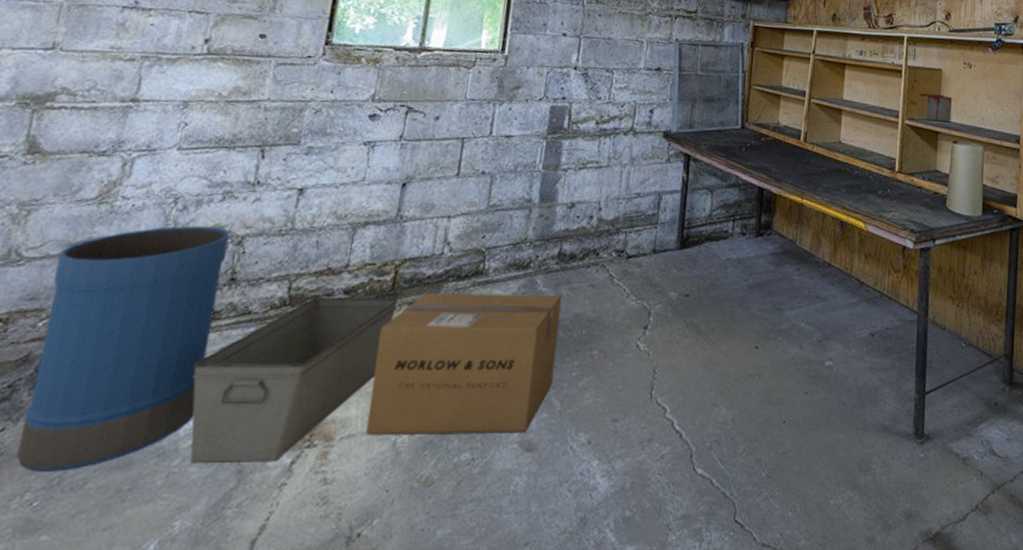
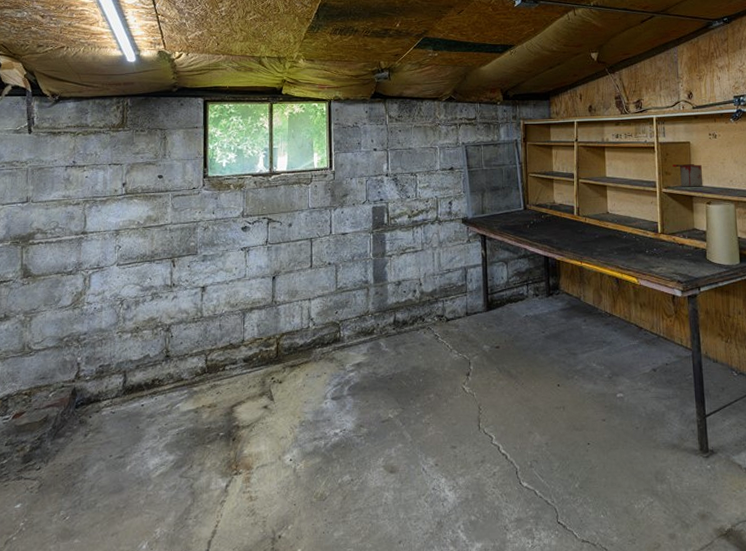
garbage can: present [16,225,230,472] -> none [51,319,161,496]
storage bin: present [190,296,399,463] -> none [151,362,282,488]
box: present [366,293,563,436] -> none [272,353,403,465]

